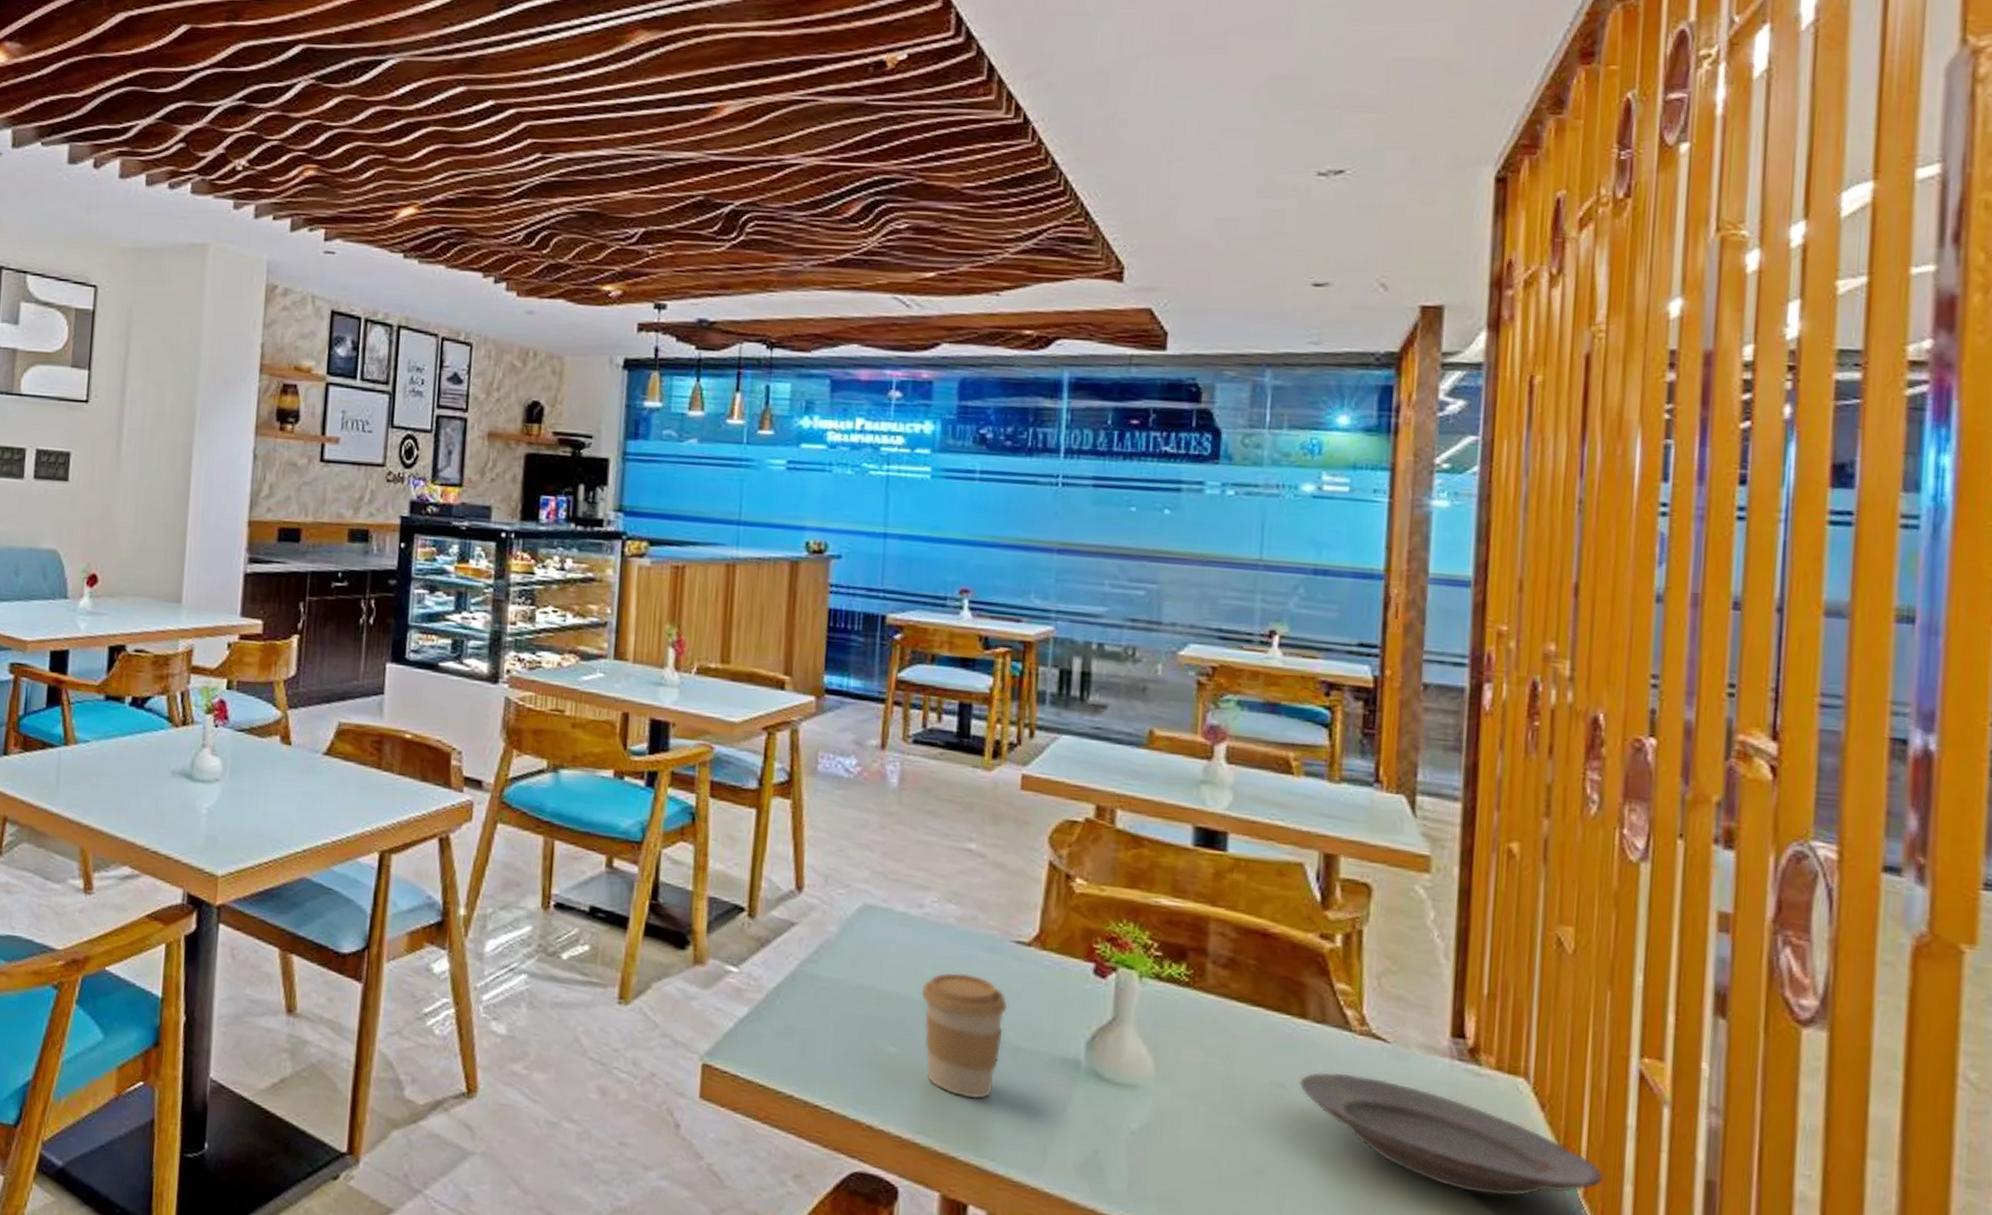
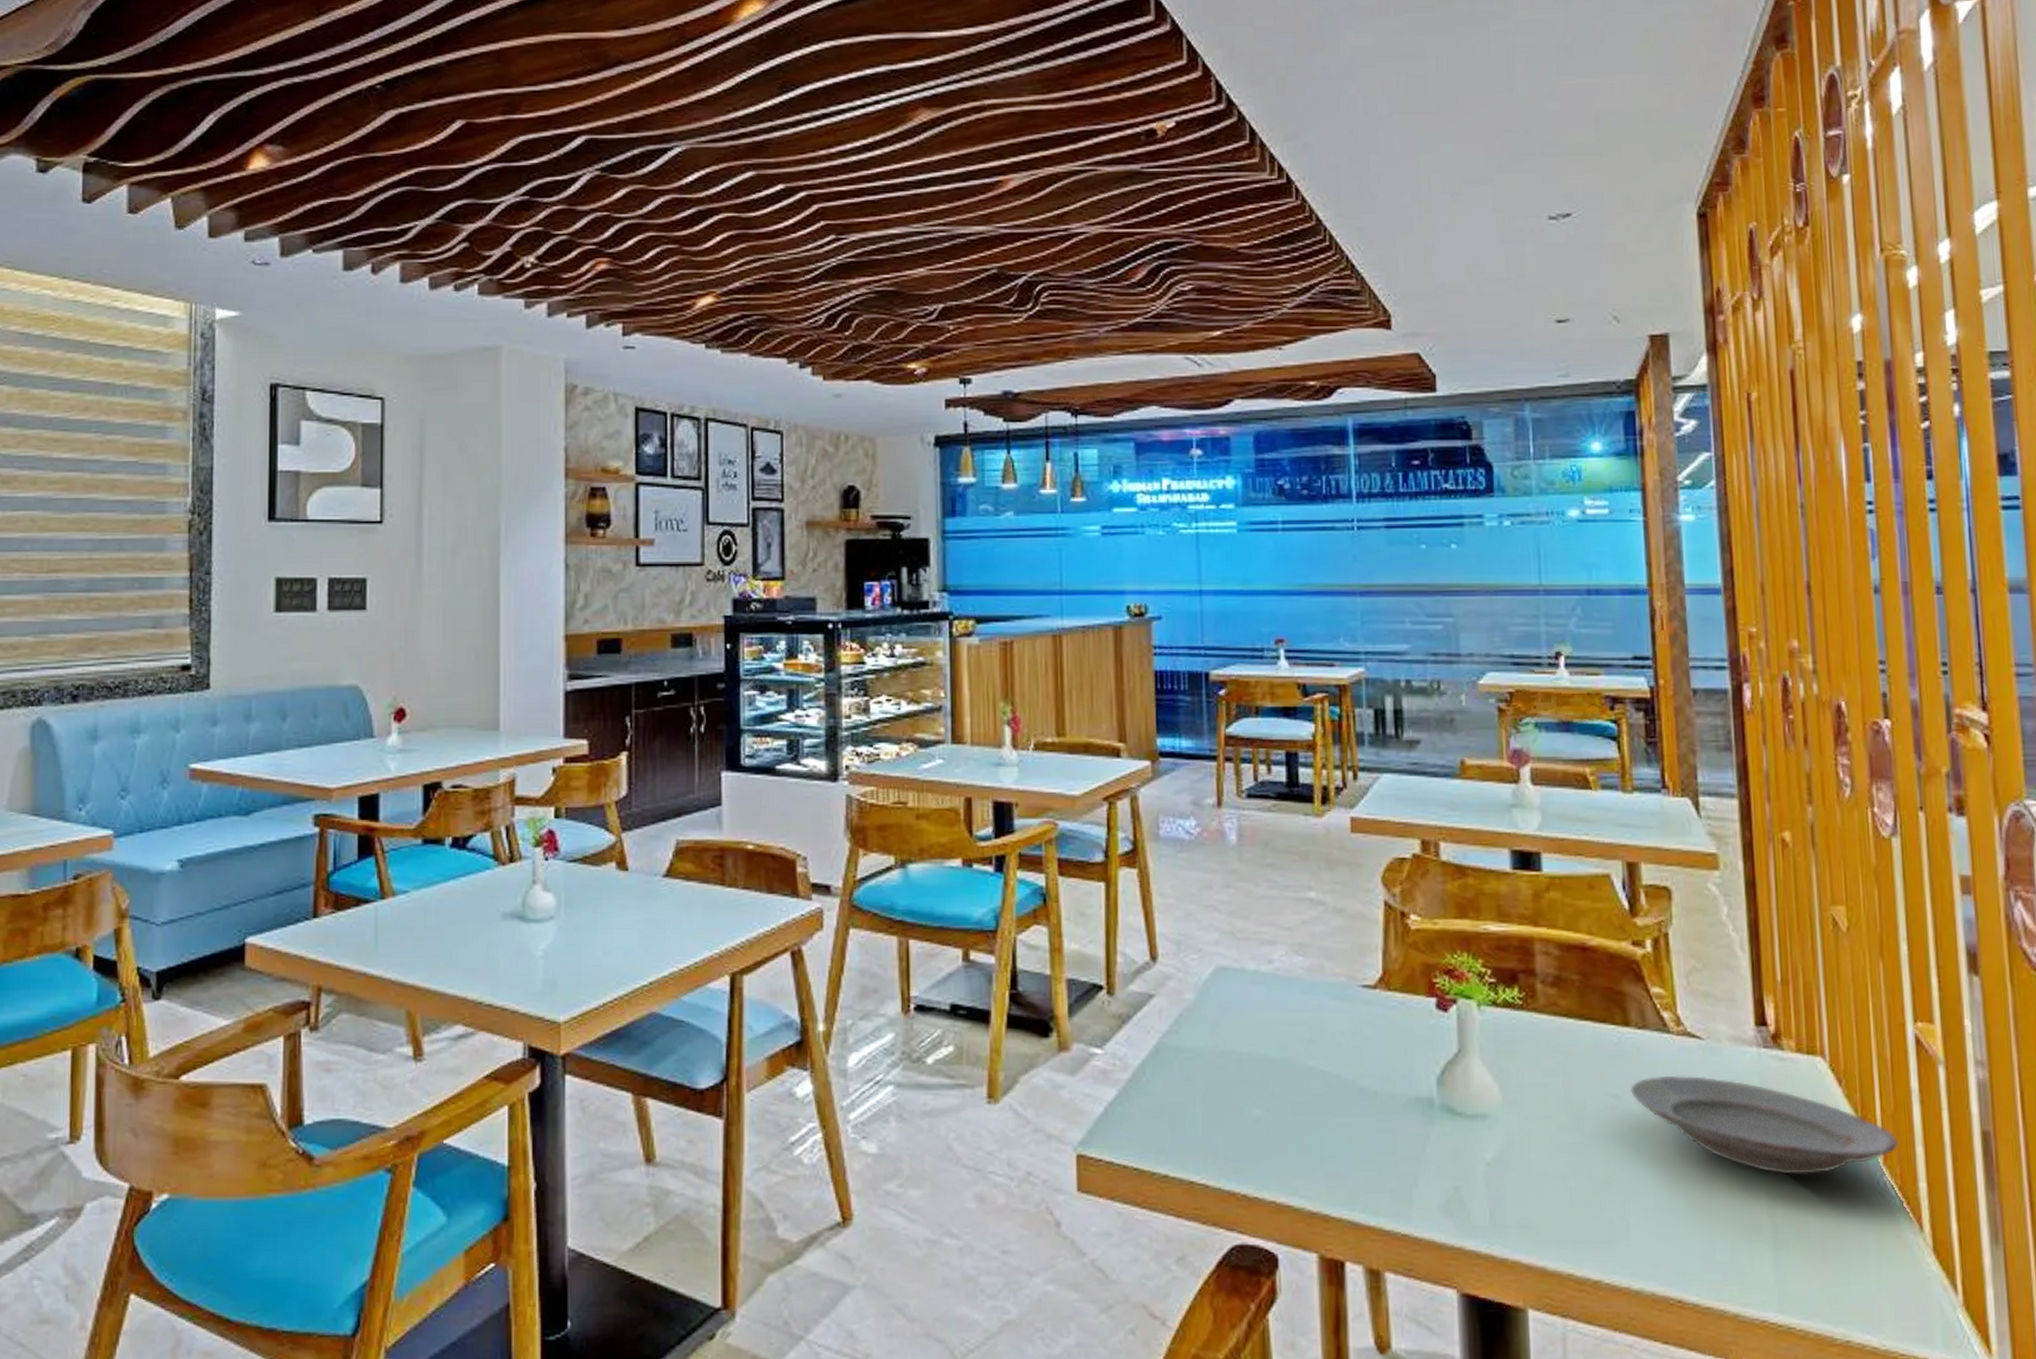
coffee cup: present [921,972,1008,1099] -> none [1279,1024,1361,1152]

